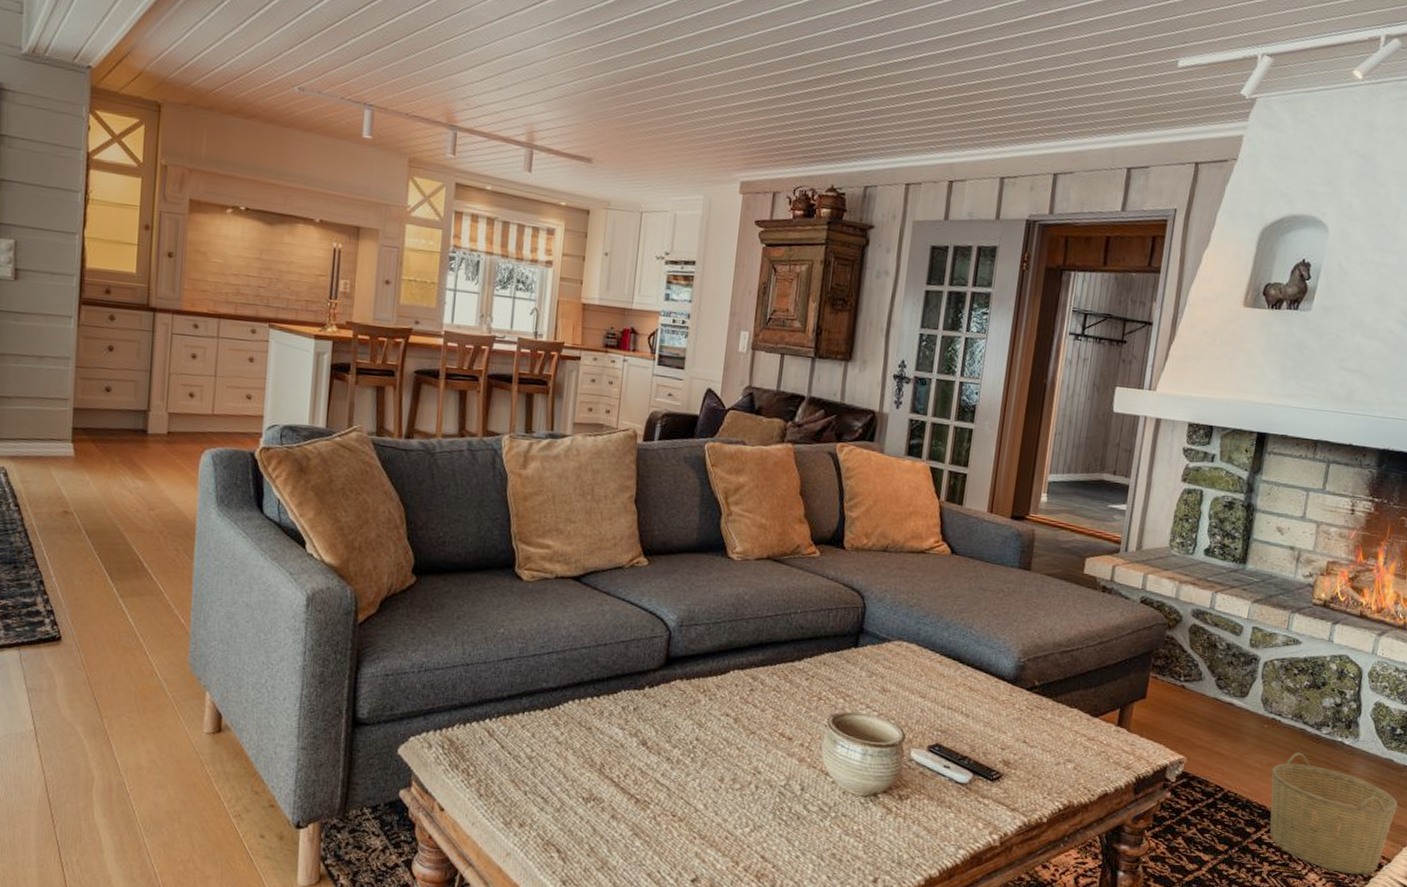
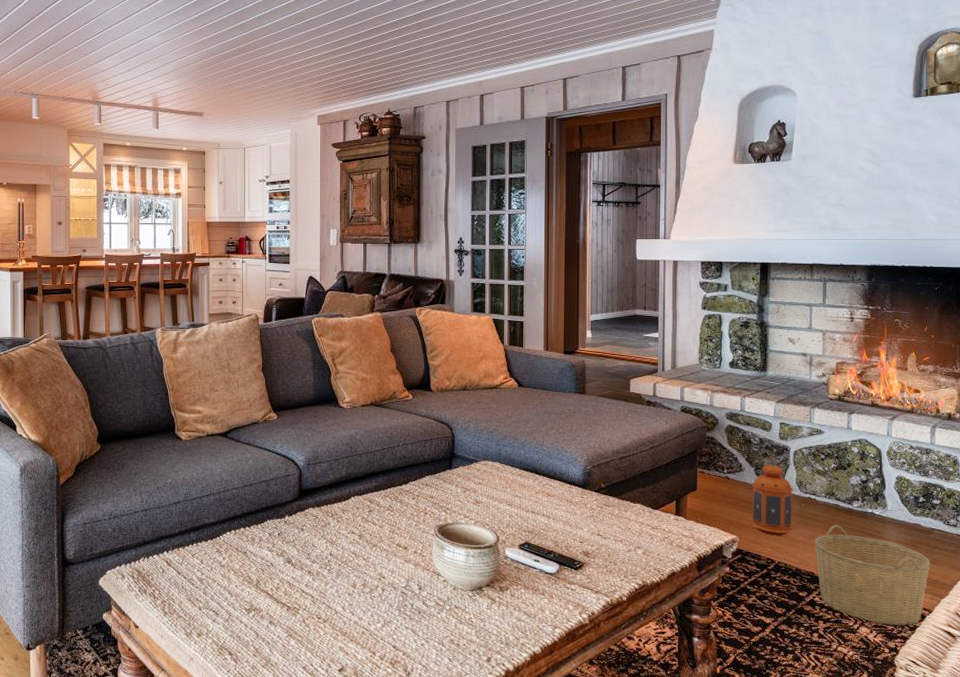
lantern: none [1203,663,1257,760] -> present [751,454,793,535]

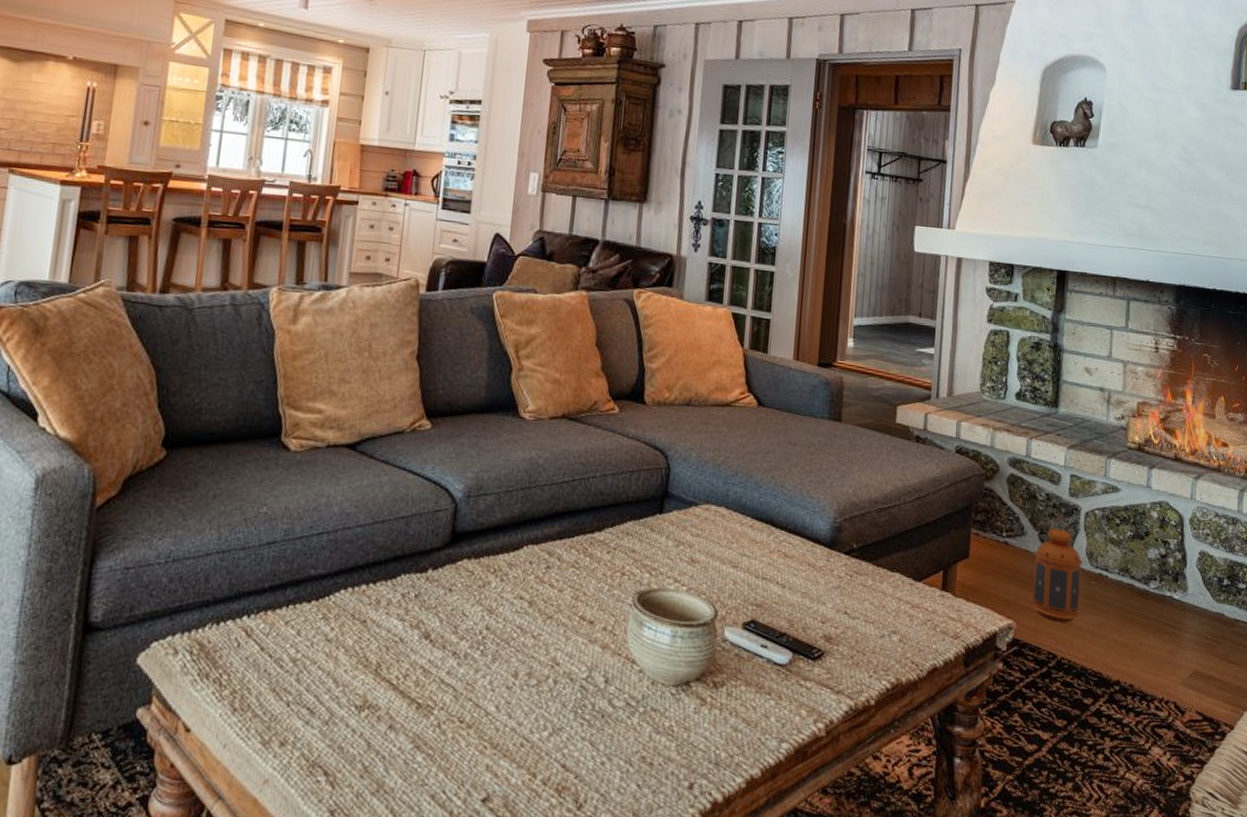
basket: present [814,524,931,626] -> none [1103,610,1234,746]

